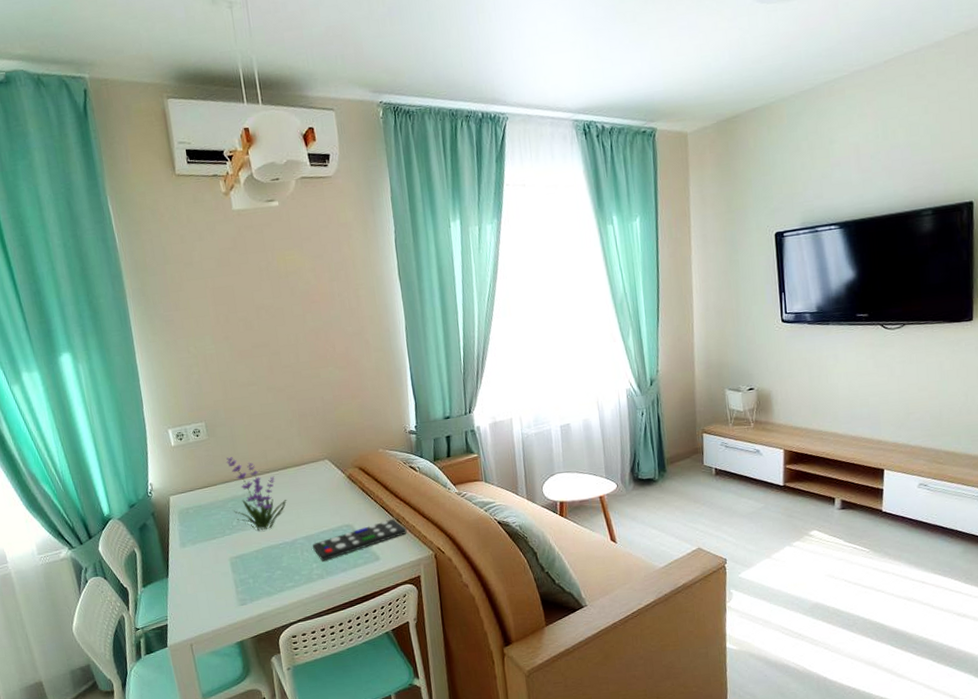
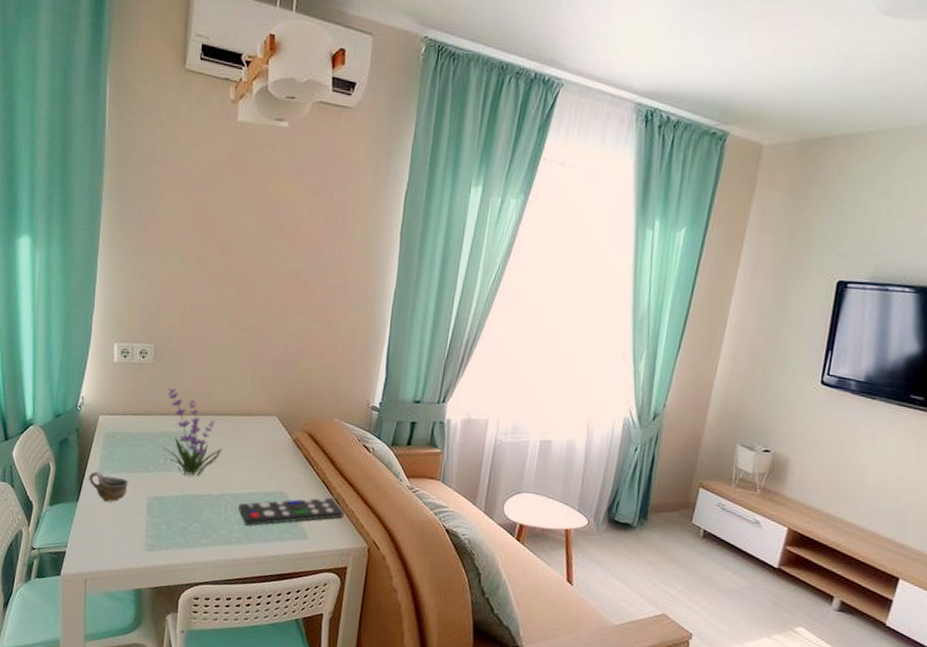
cup: none [173,546,211,571] -> present [89,471,129,502]

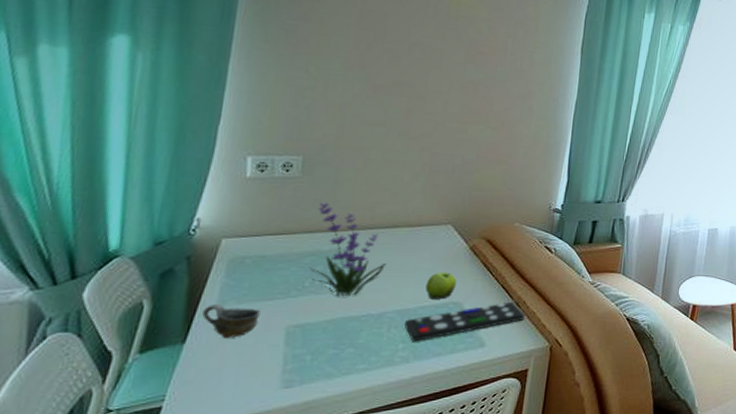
fruit: none [255,461,282,488] -> present [425,272,457,299]

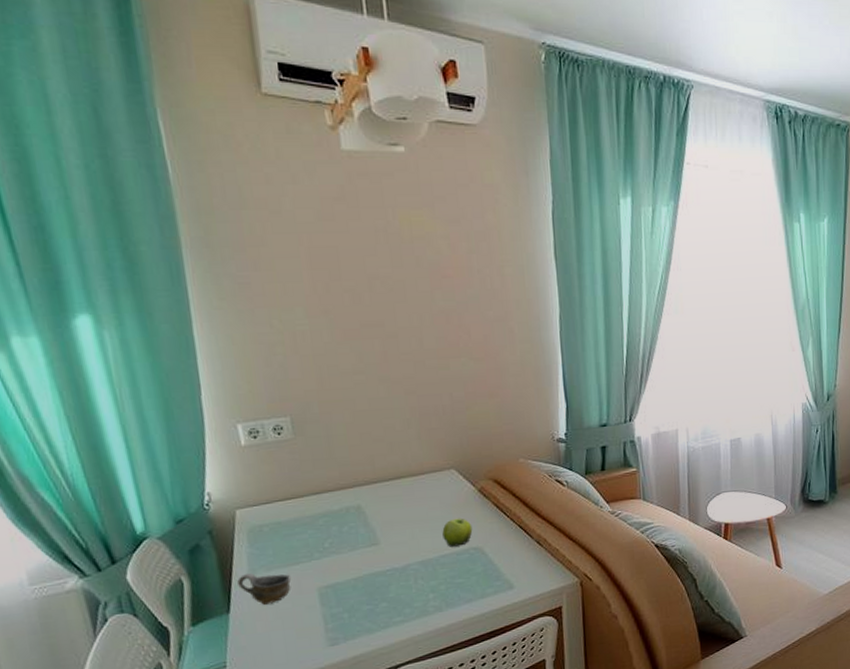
plant: present [309,203,387,297] -> none [318,462,399,555]
remote control: present [405,301,525,342] -> none [430,540,549,591]

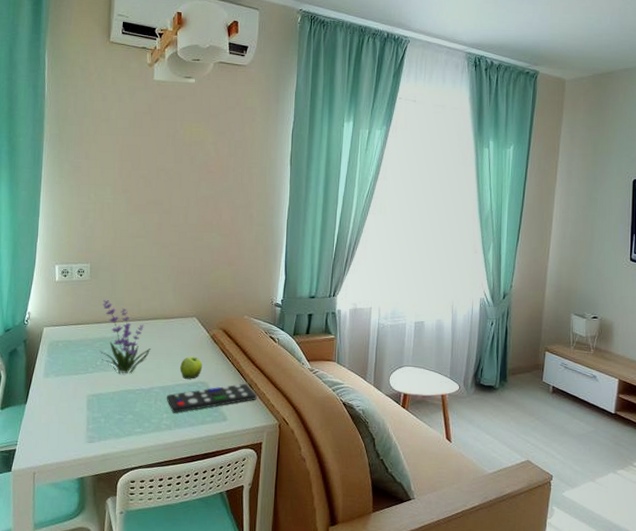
cup: present [237,573,292,605] -> none [35,376,71,402]
plant: none [318,462,399,555] -> present [99,300,151,375]
remote control: none [430,540,549,591] -> present [167,383,257,413]

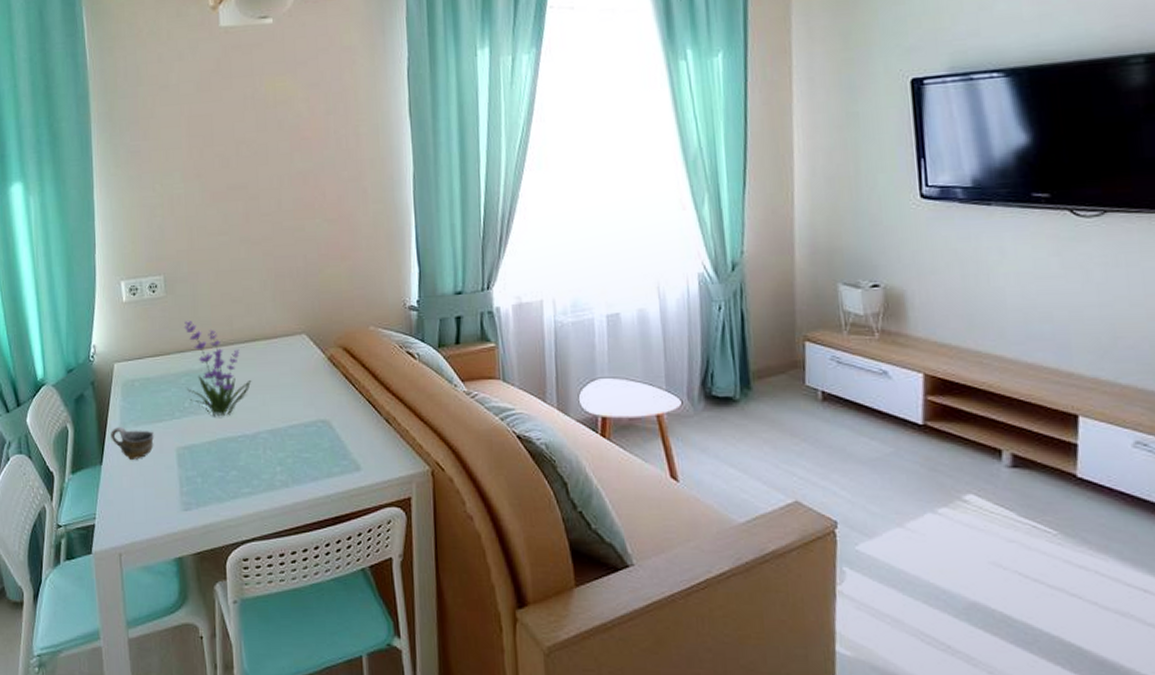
cup: none [35,376,71,402] -> present [110,427,155,460]
remote control: present [167,383,257,413] -> none [278,418,398,465]
fruit: present [180,356,203,379] -> none [291,387,321,418]

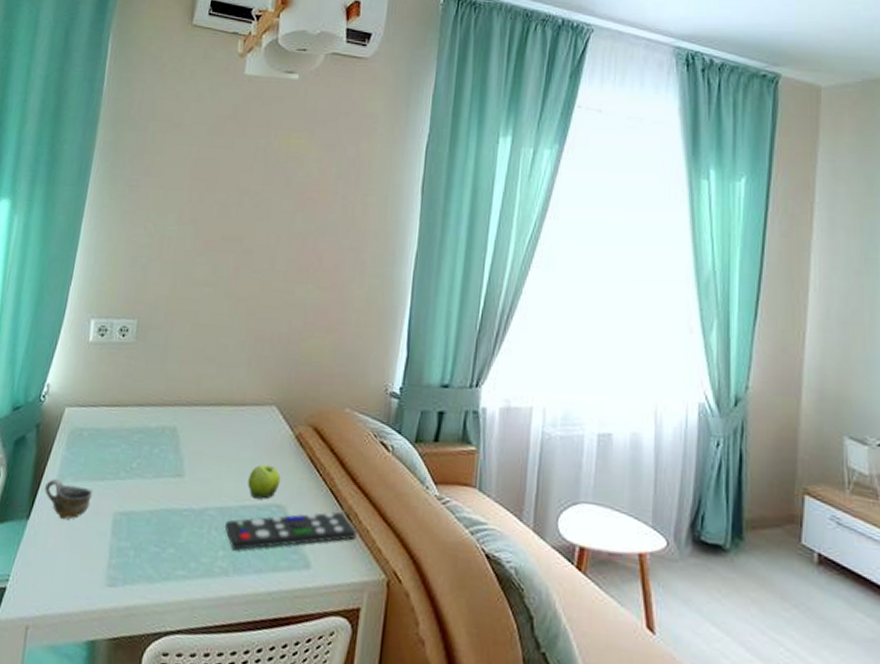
plant: present [183,321,252,417] -> none [137,372,210,486]
remote control: none [278,418,398,465] -> present [225,511,357,551]
fruit: none [291,387,321,418] -> present [247,464,281,500]

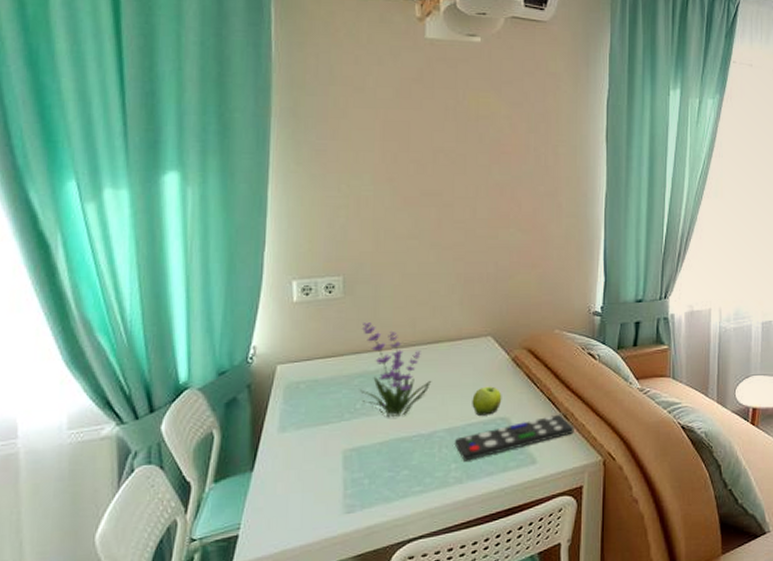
cup: present [44,479,94,519] -> none [266,431,319,465]
plant: none [137,372,210,486] -> present [359,322,432,418]

